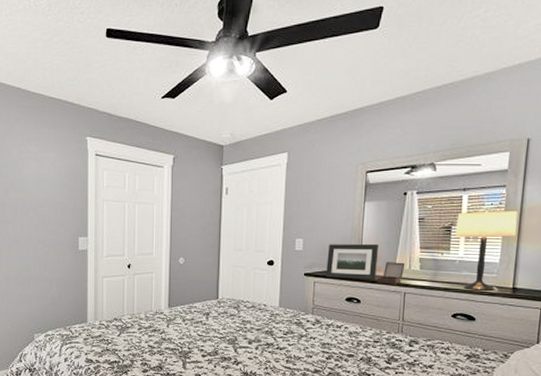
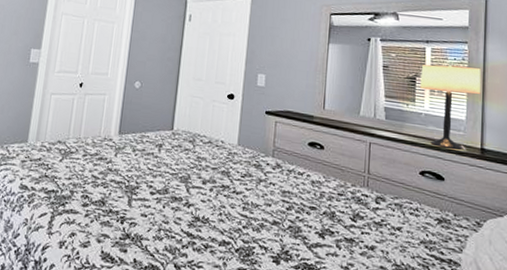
picture frame: present [326,243,379,281] -> none [288,83,344,127]
jewelry box: present [377,262,405,285] -> none [341,108,370,133]

